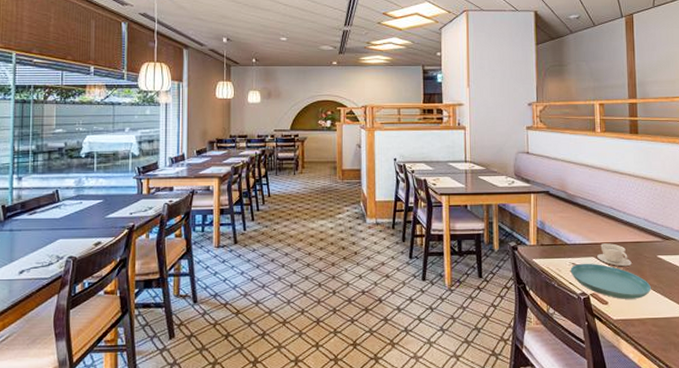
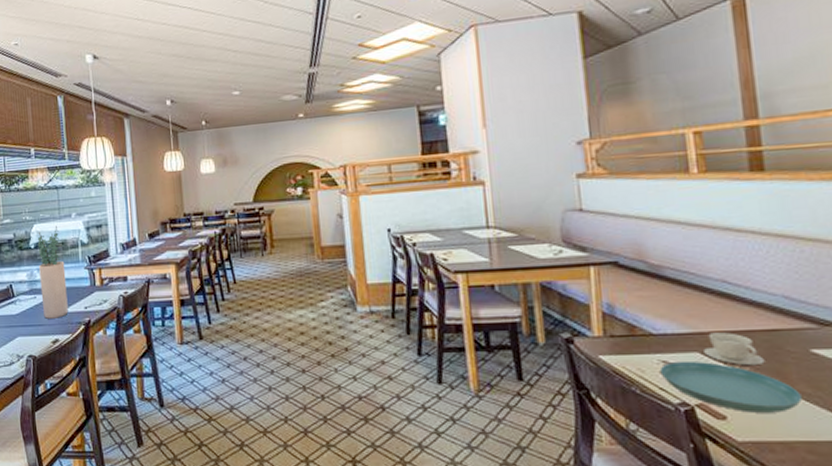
vase: none [87,138,114,223] -> present [37,225,68,319]

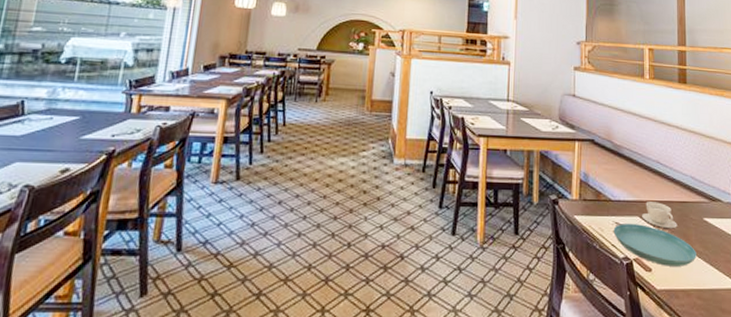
vase: present [37,225,68,319] -> none [57,42,100,145]

